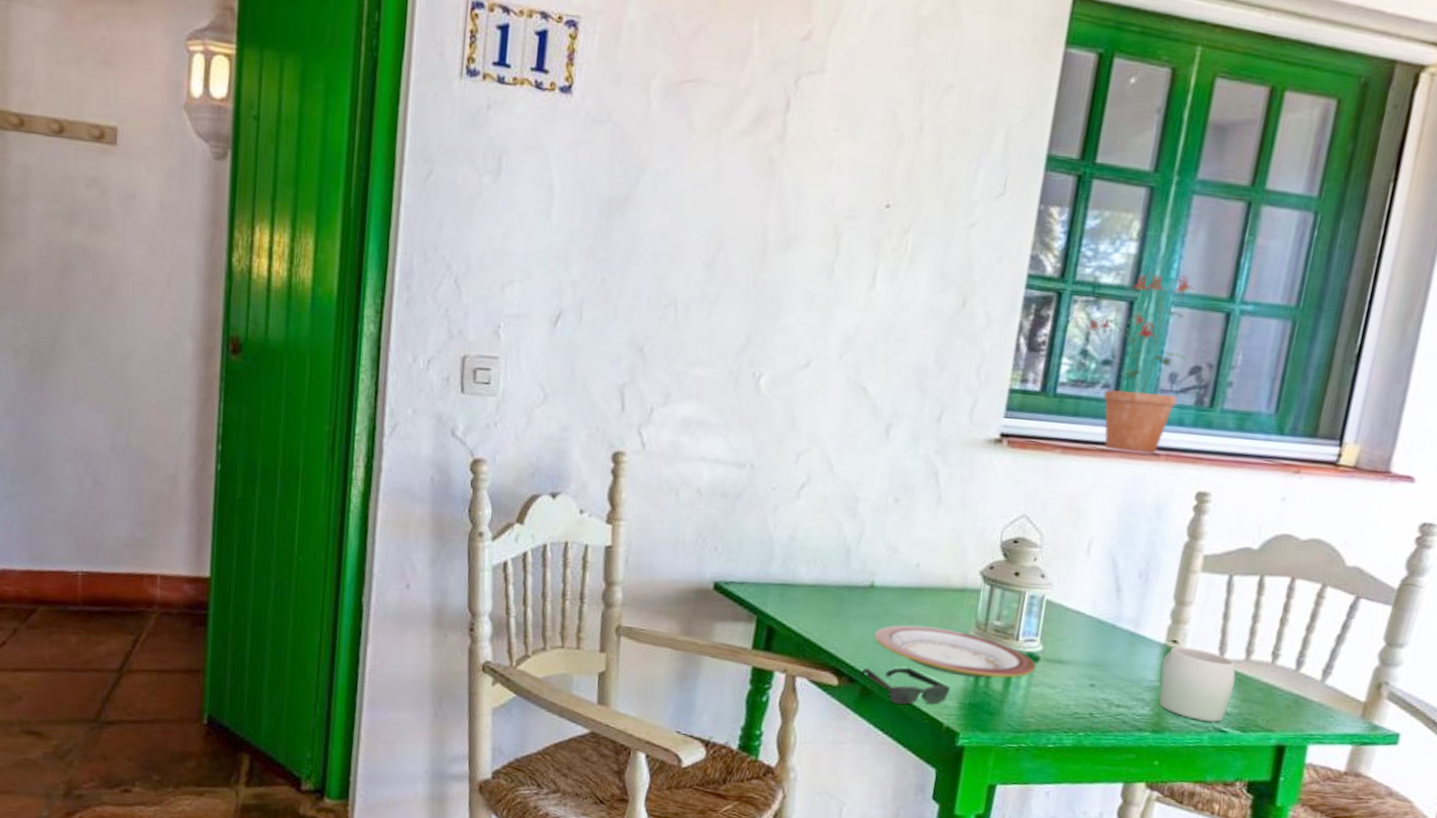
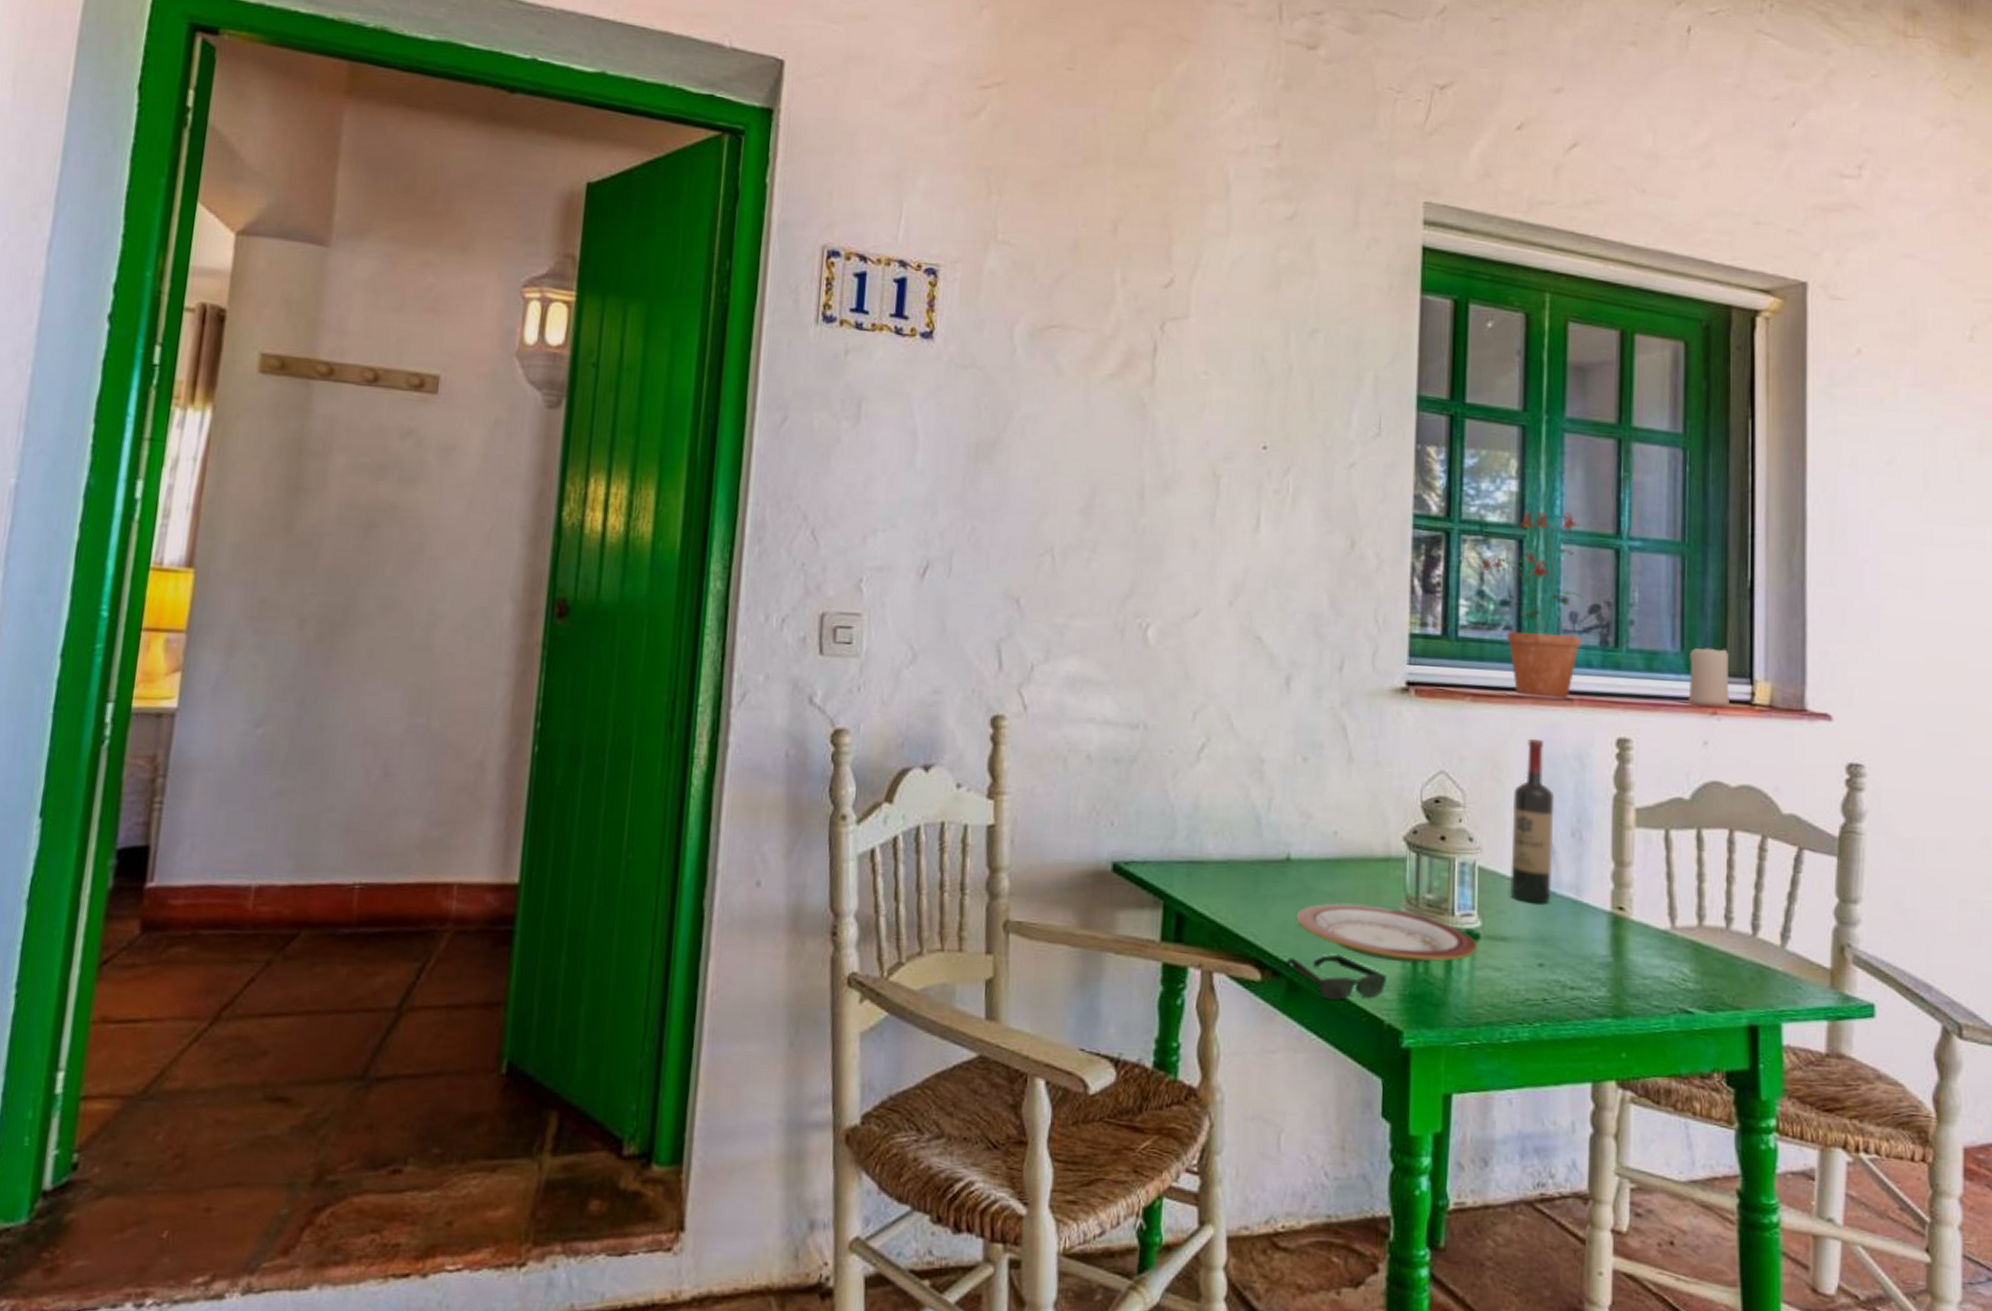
wine bottle: none [1073,490,1128,634] -> present [1510,739,1555,903]
mug: present [1159,646,1236,722] -> none [1612,914,1692,1002]
candle: none [1273,410,1323,468] -> present [1688,648,1729,709]

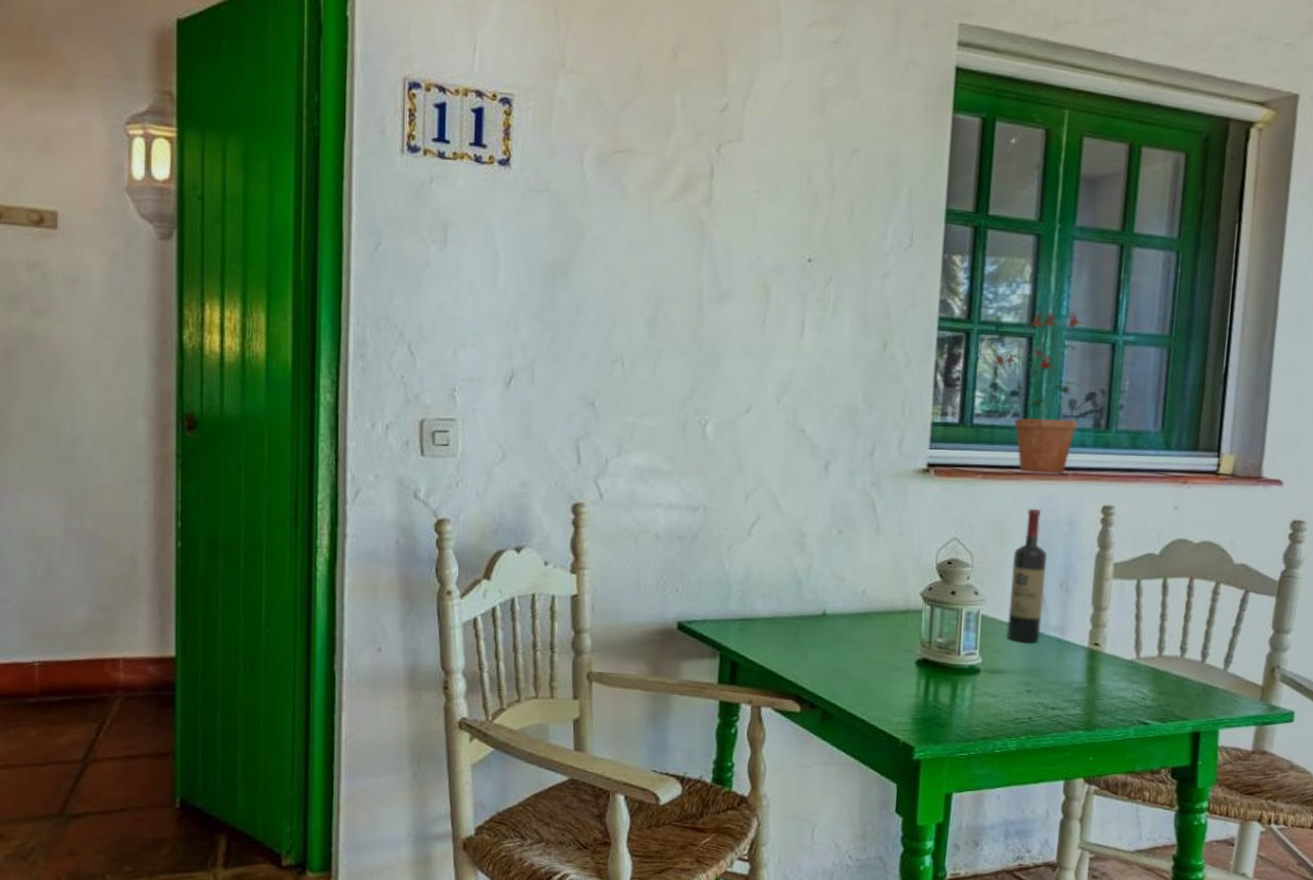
sunglasses: present [1285,954,1386,1001] -> none [820,689,903,726]
plate: present [1296,903,1478,963] -> none [830,648,978,693]
candle: present [1688,648,1729,709] -> none [1164,427,1201,478]

